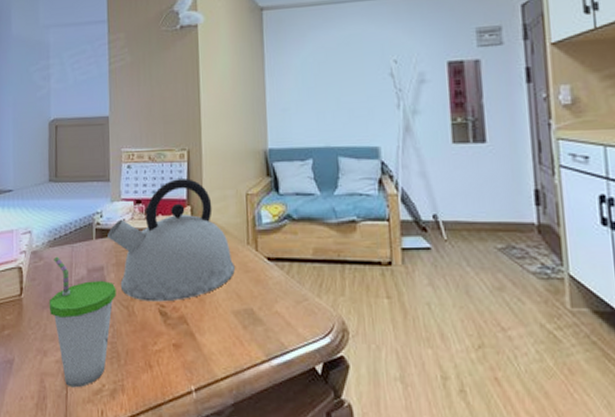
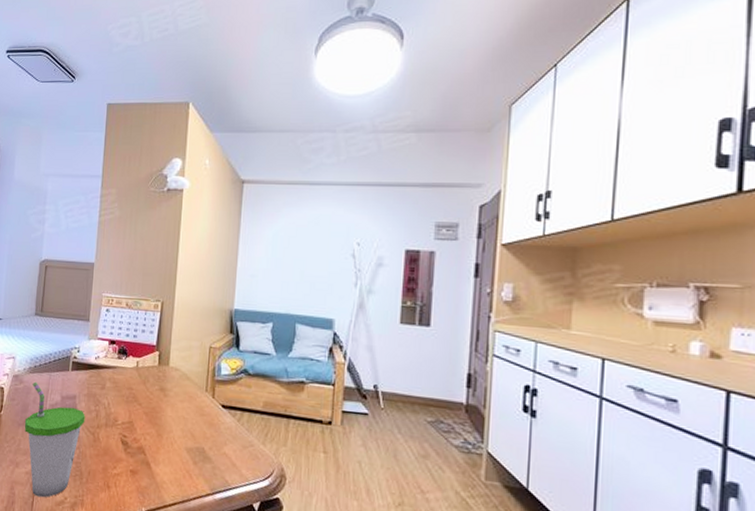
kettle: present [108,178,235,302] -> none [82,326,192,433]

